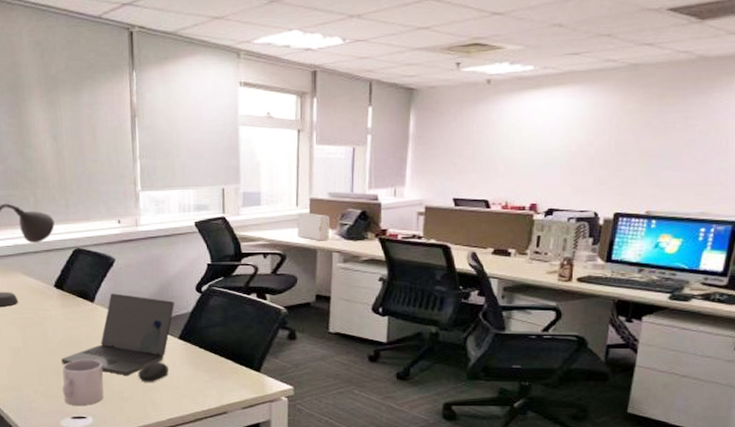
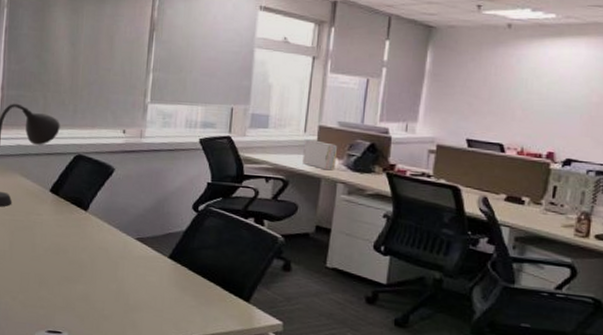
laptop: present [61,293,174,375] -> none [45,204,169,291]
mug: present [62,360,104,405] -> none [41,270,87,320]
computer mouse: present [138,361,169,382] -> none [121,279,154,301]

